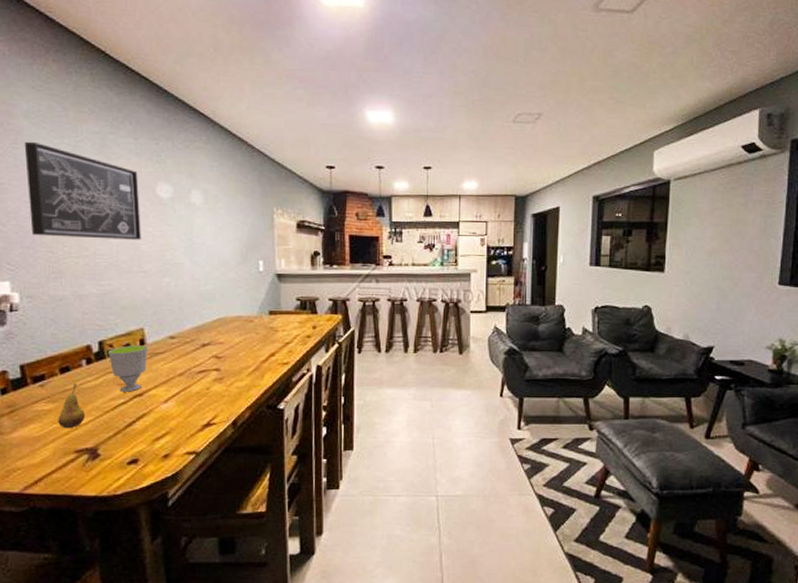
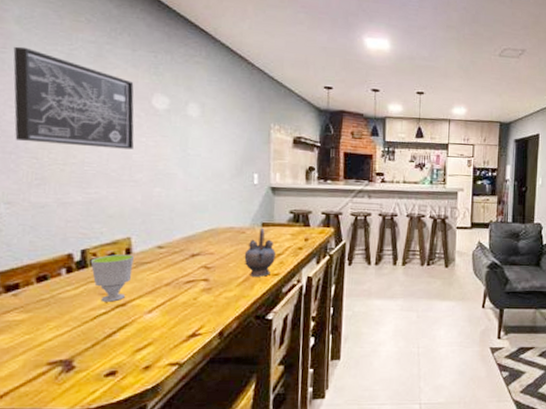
fruit: present [58,383,86,429] -> none [30,293,62,340]
teapot: none [253,316,284,366] -> present [244,227,276,277]

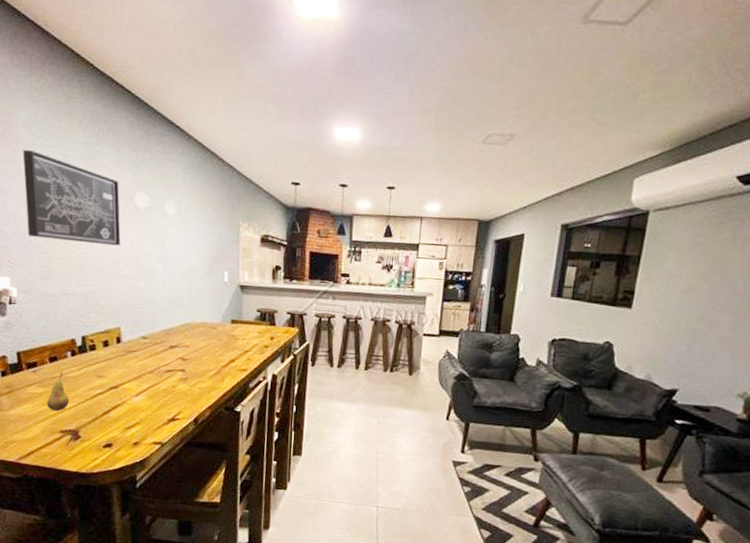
fruit: none [30,293,62,340] -> present [47,372,70,412]
cup: present [90,254,135,302] -> none [89,342,124,384]
teapot: present [244,227,276,277] -> none [215,324,244,371]

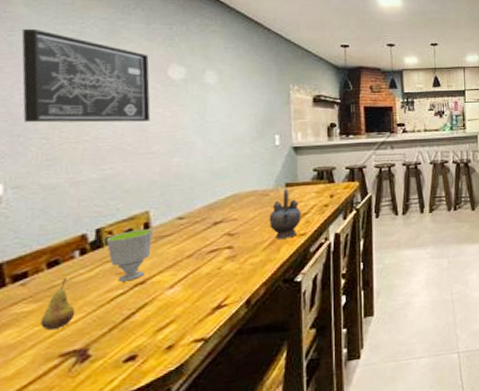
cup: none [89,342,124,384] -> present [106,229,154,282]
teapot: none [215,324,244,371] -> present [269,188,301,239]

